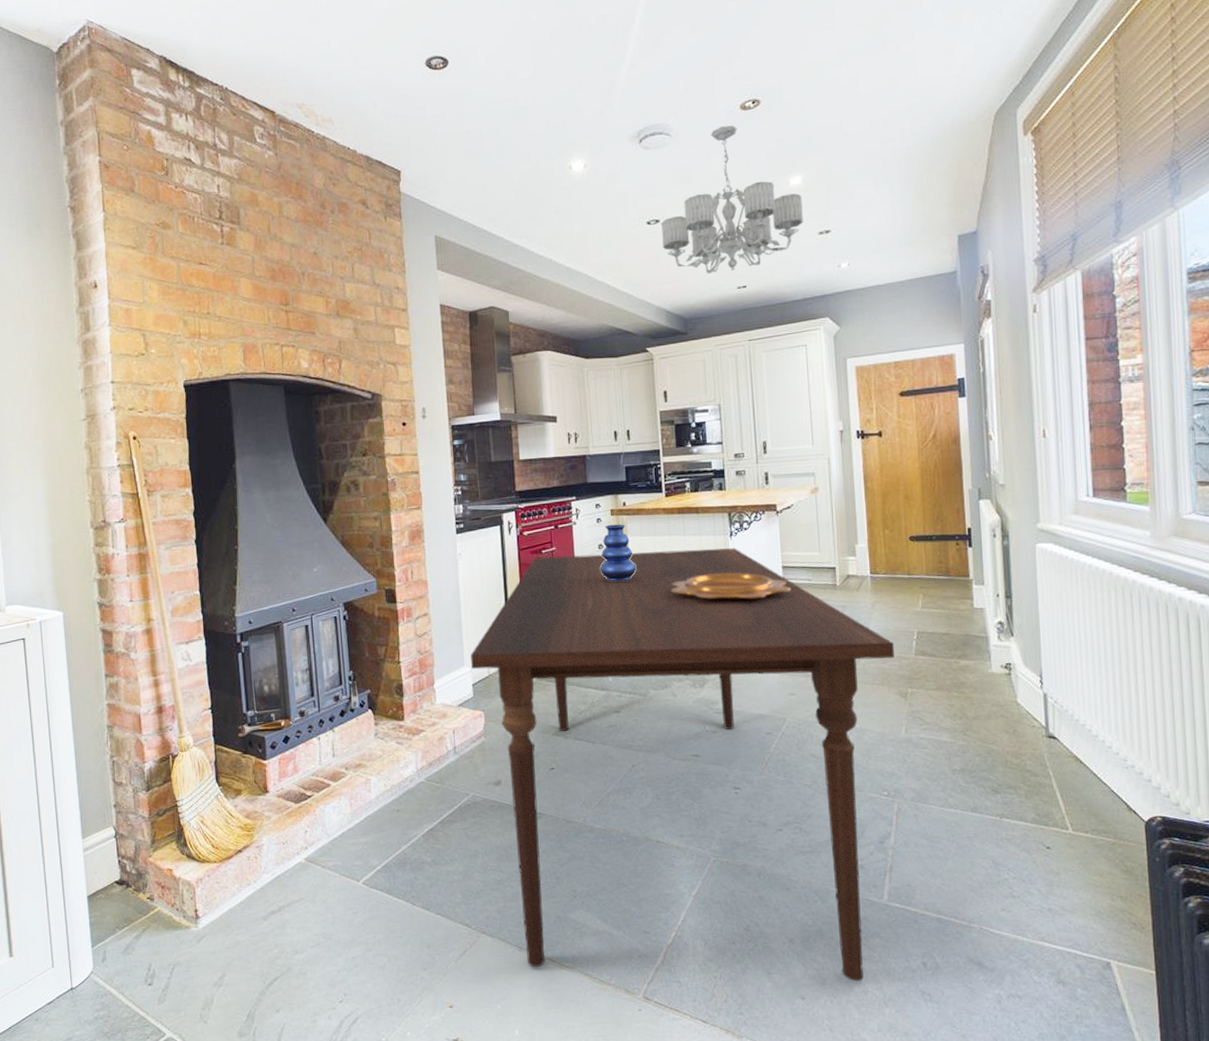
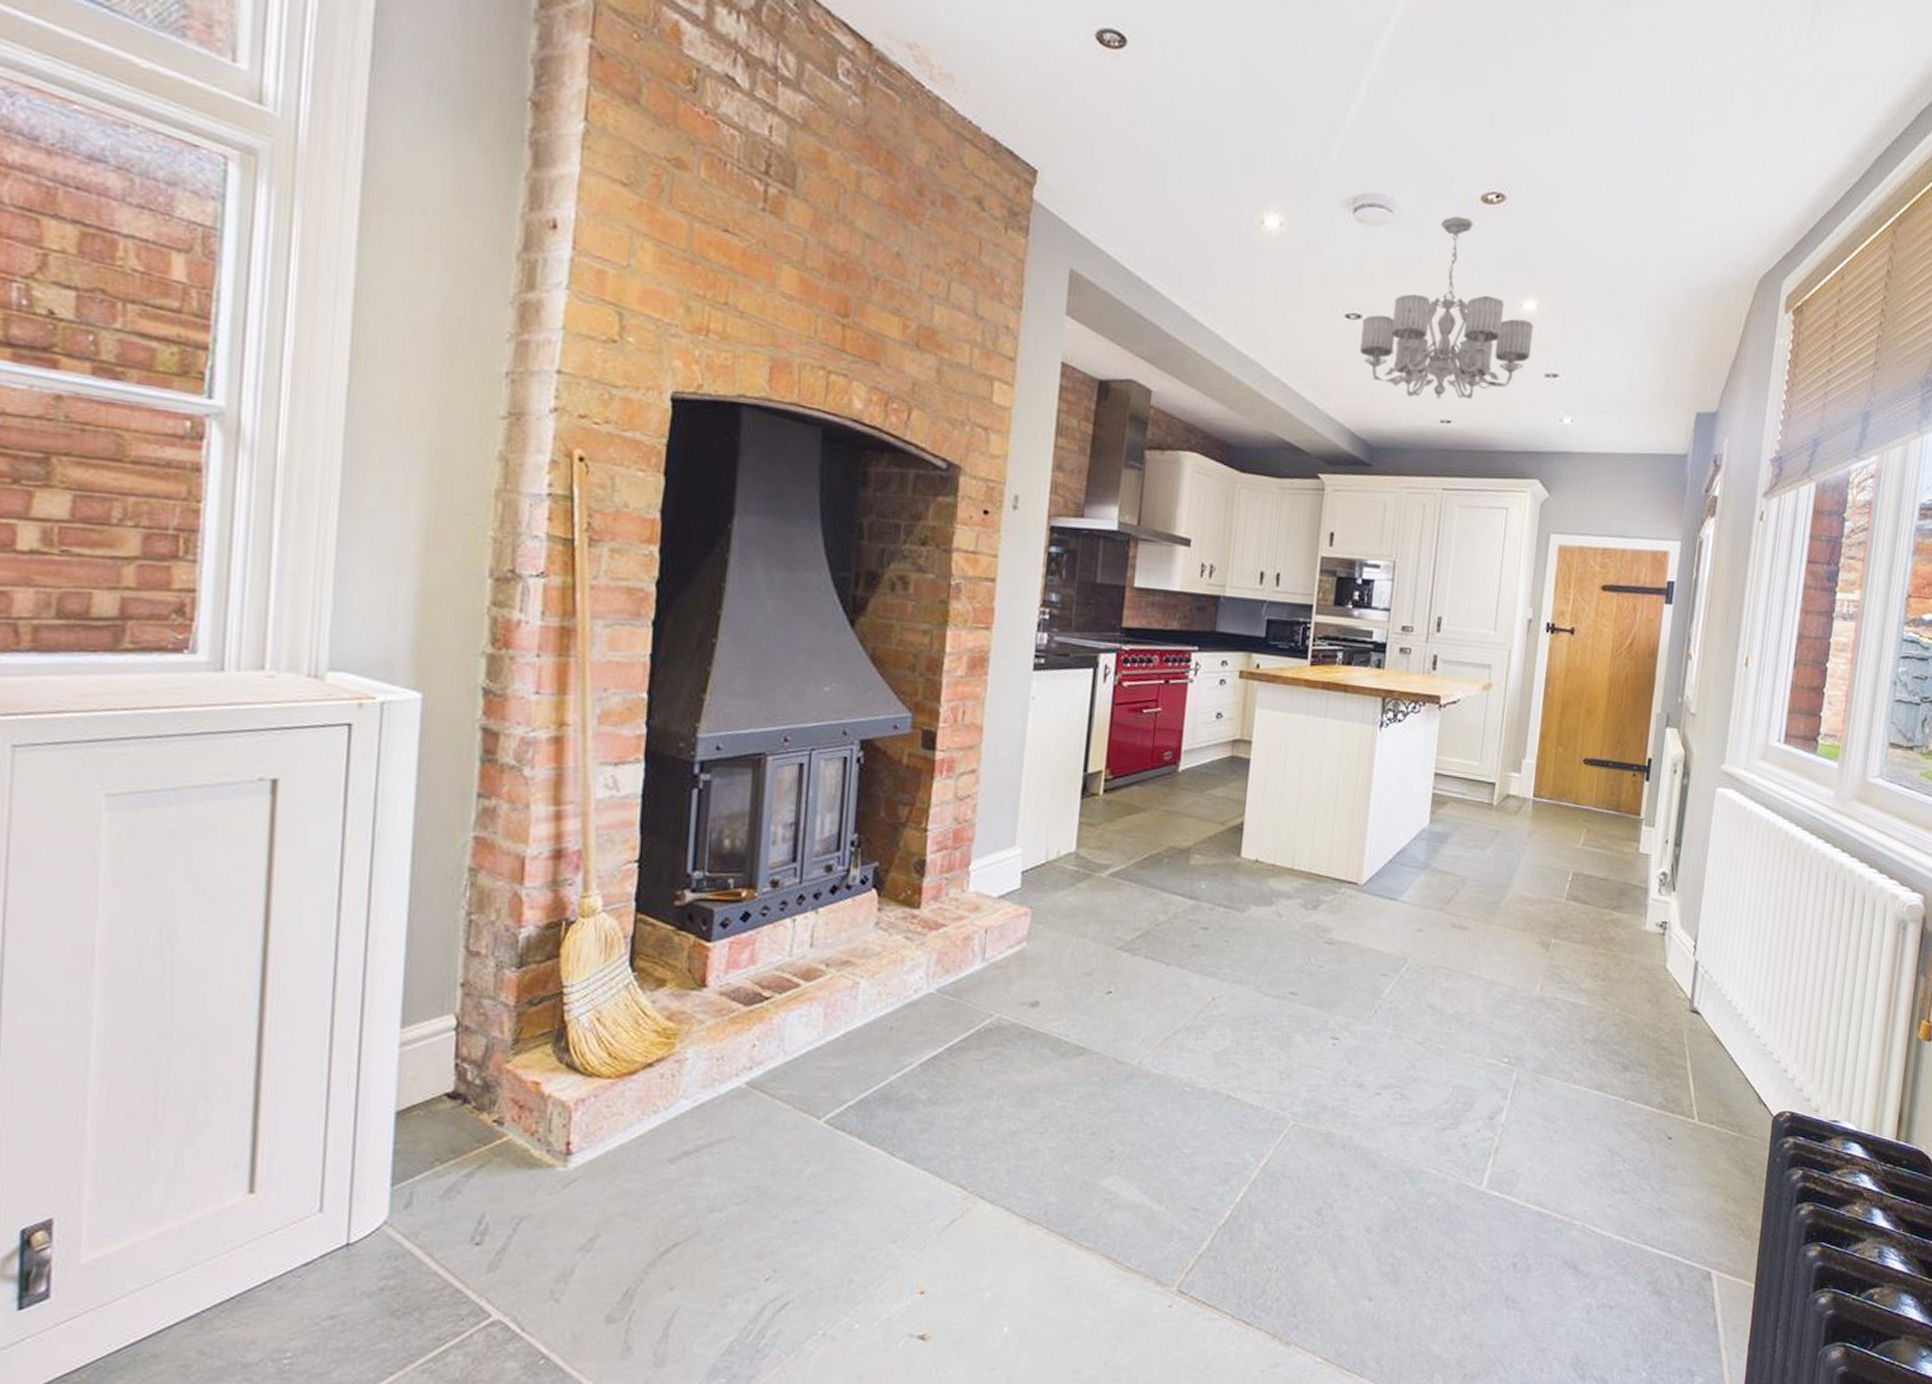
dining table: present [471,548,894,982] -> none [1024,718,1545,1282]
vase: present [600,524,636,582] -> none [1214,689,1259,764]
decorative bowl: present [671,572,790,602] -> none [1297,769,1440,810]

